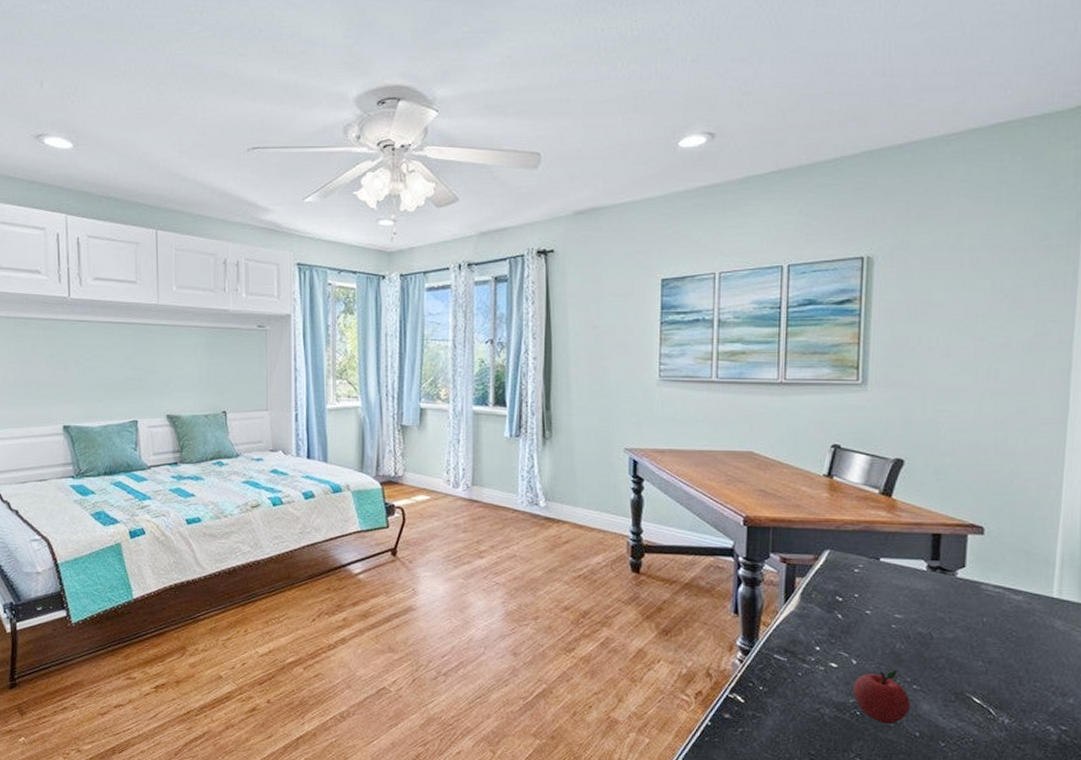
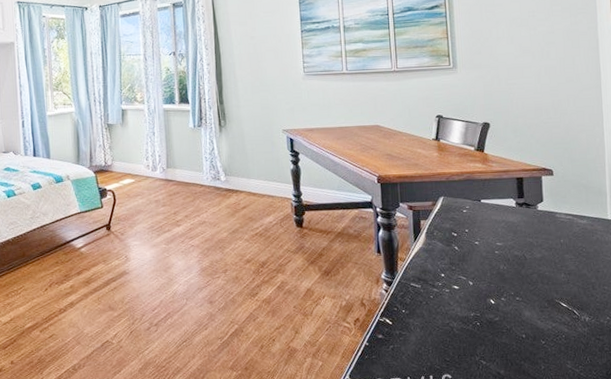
apple: present [853,670,911,724] -> none [472,286,517,330]

